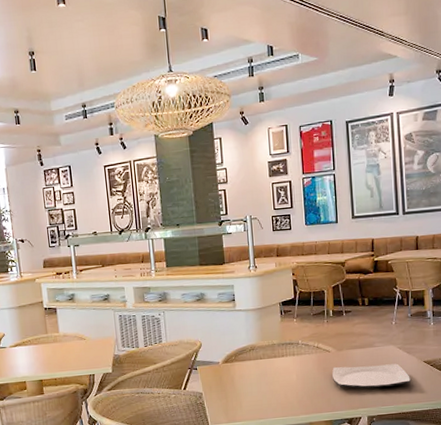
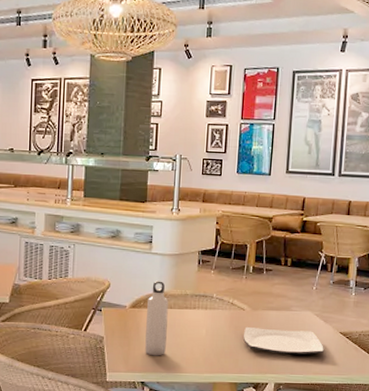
water bottle: none [238,335,261,405] -> present [145,281,169,356]

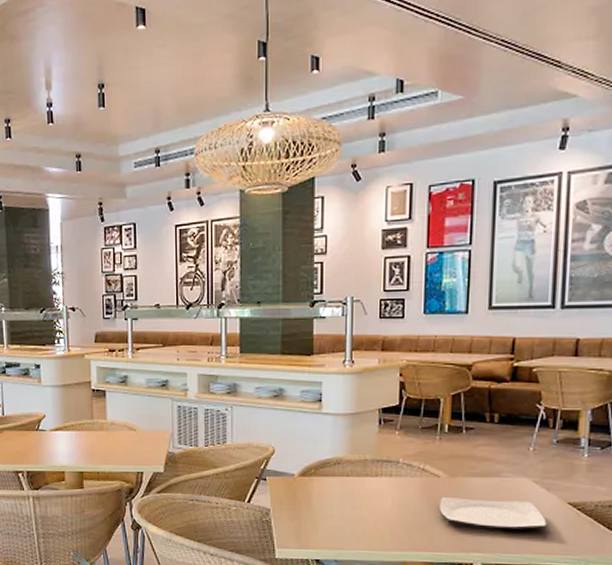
water bottle: present [145,281,169,356] -> none [319,445,344,531]

